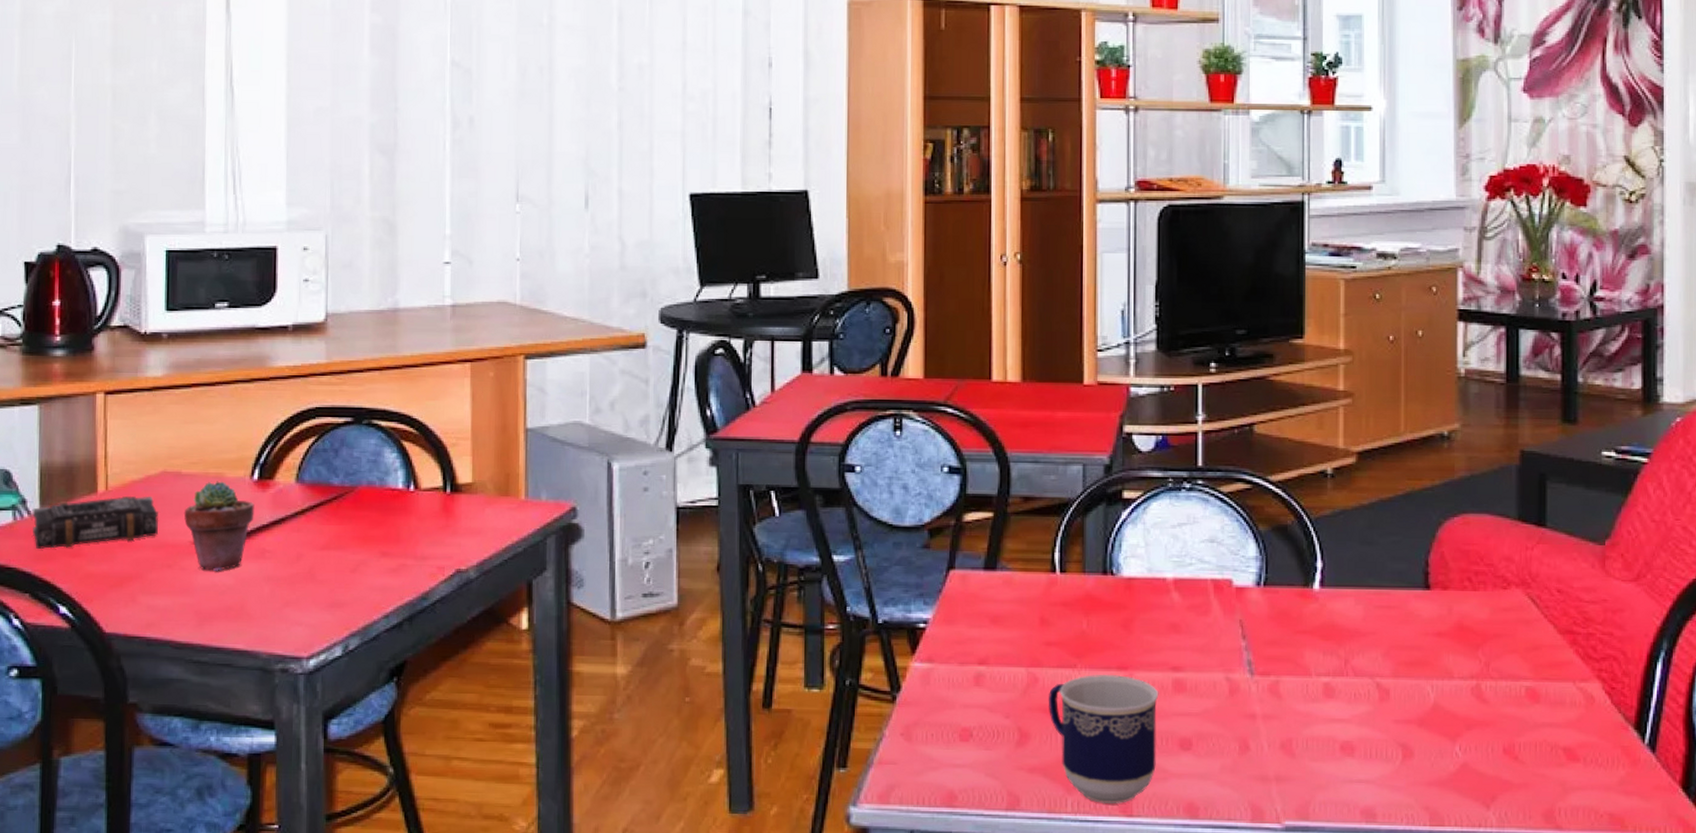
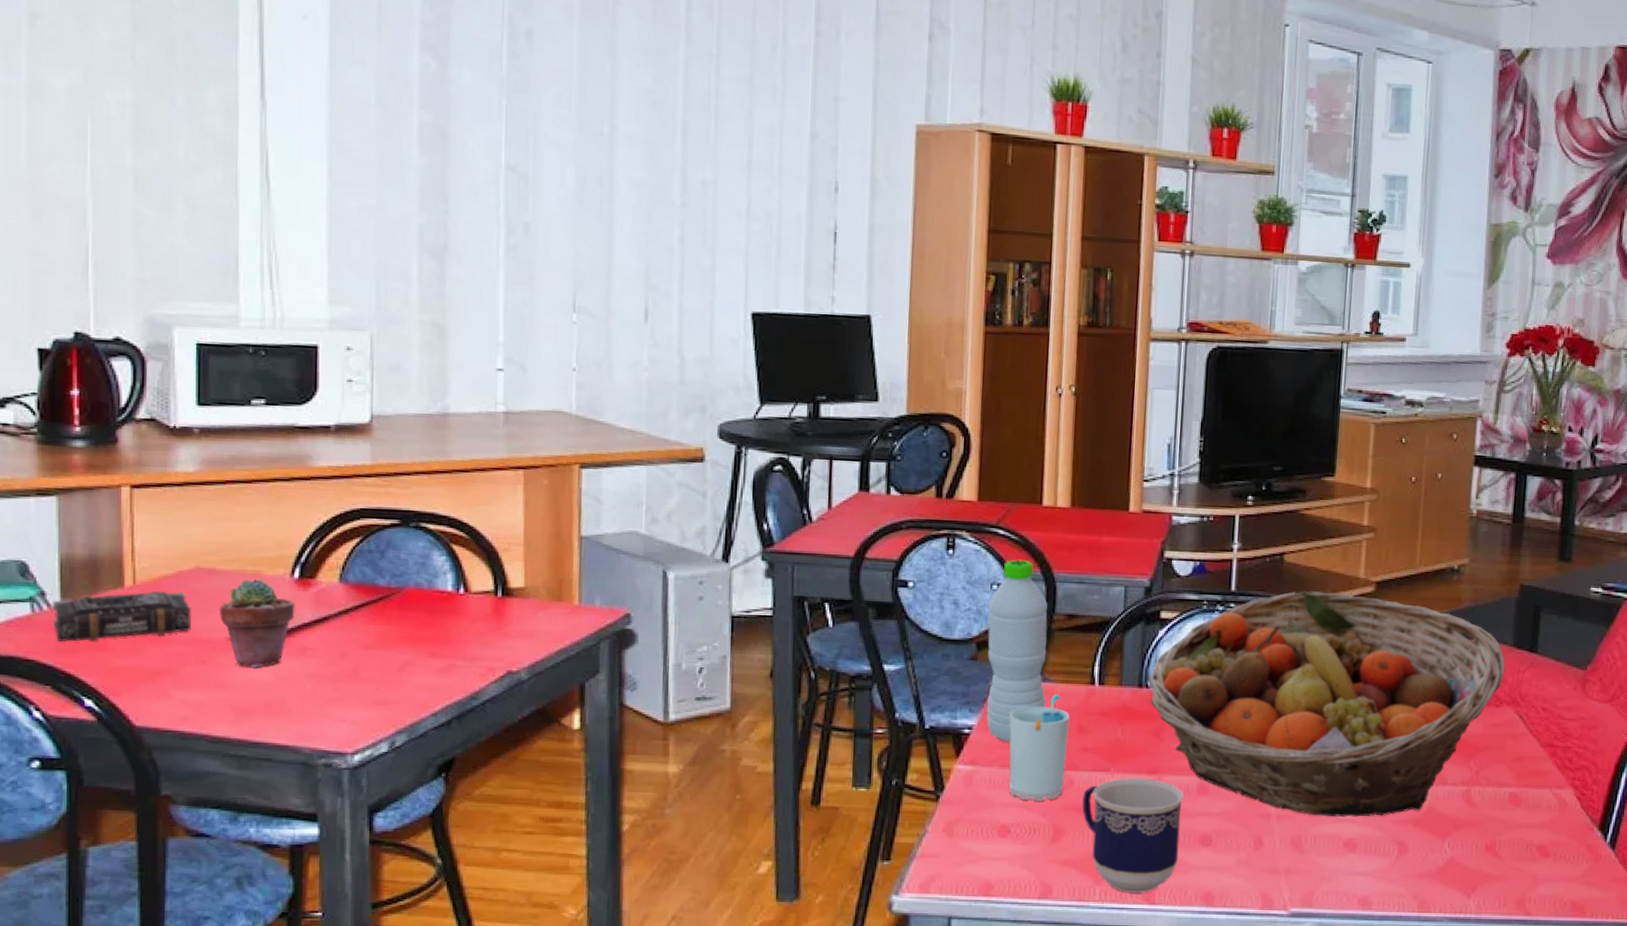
water bottle: none [939,439,1005,637] -> present [986,559,1048,742]
cup: none [966,584,1032,702] -> present [1009,694,1070,801]
fruit basket: none [1113,464,1511,717] -> present [1148,591,1506,818]

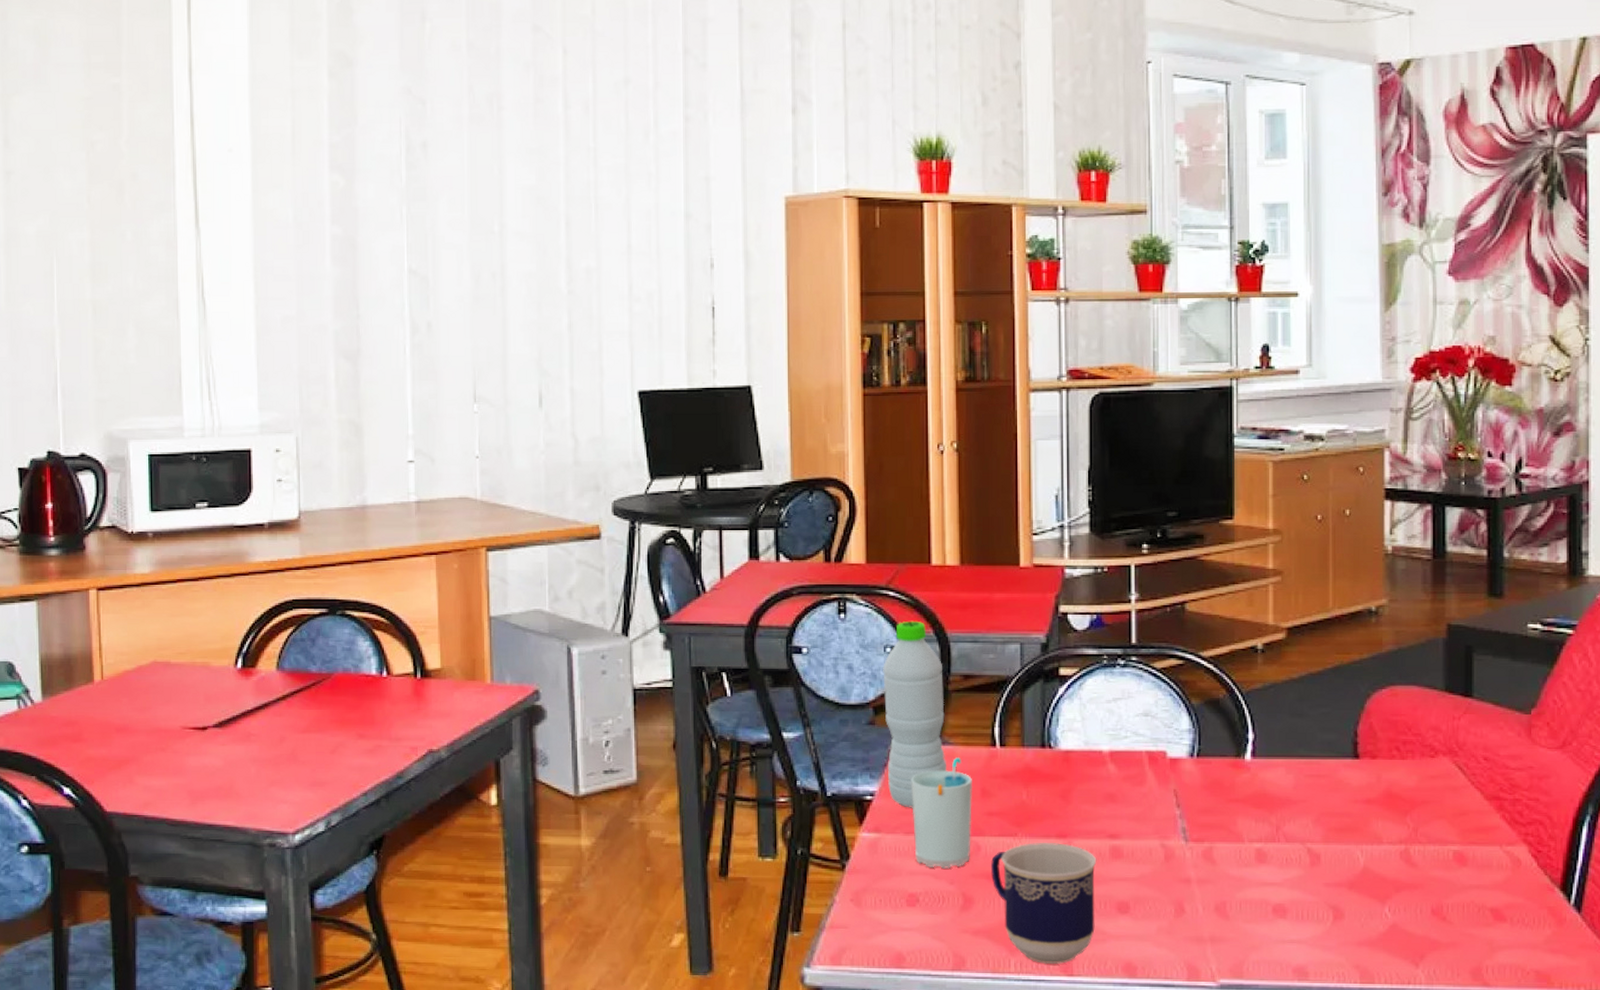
book: present [52,591,192,642] -> none [35,684,152,735]
potted succulent: present [219,578,295,668] -> none [174,670,239,753]
fruit basket: present [1148,591,1506,818] -> none [1050,641,1438,881]

